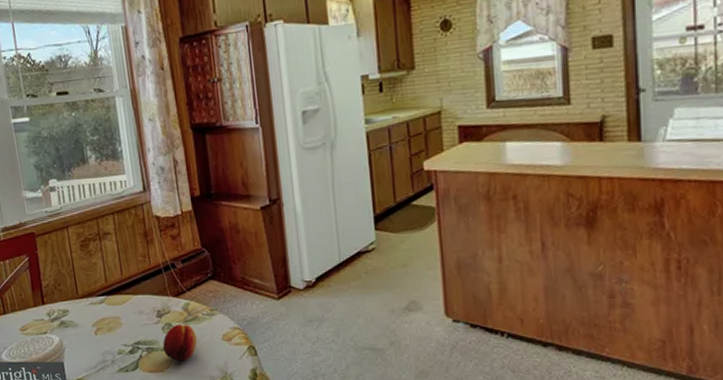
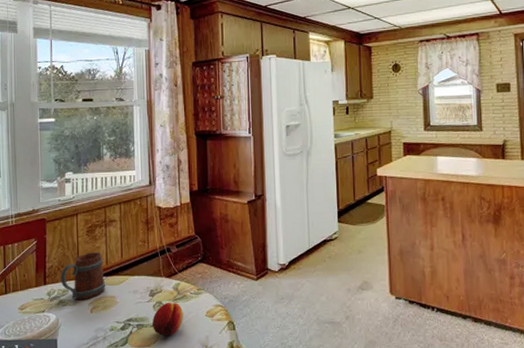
mug: none [58,268,108,322] -> present [61,251,106,301]

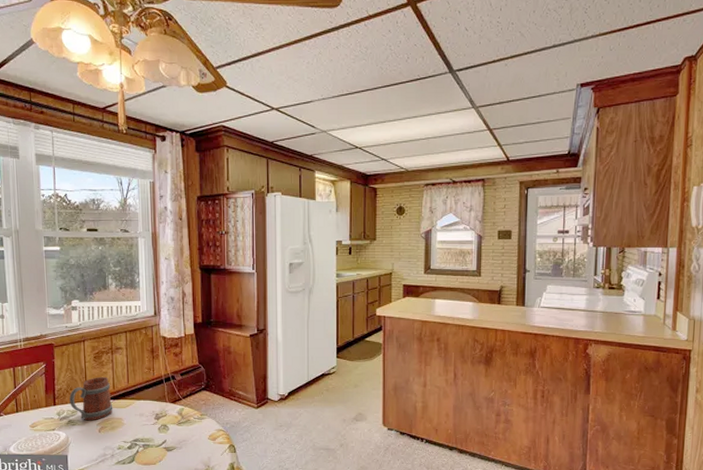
fruit: present [152,302,184,336] -> none [157,425,188,456]

